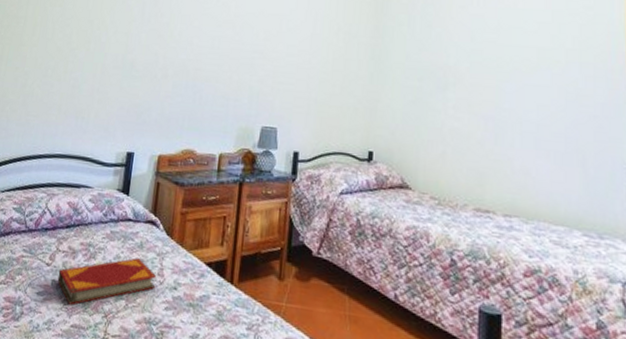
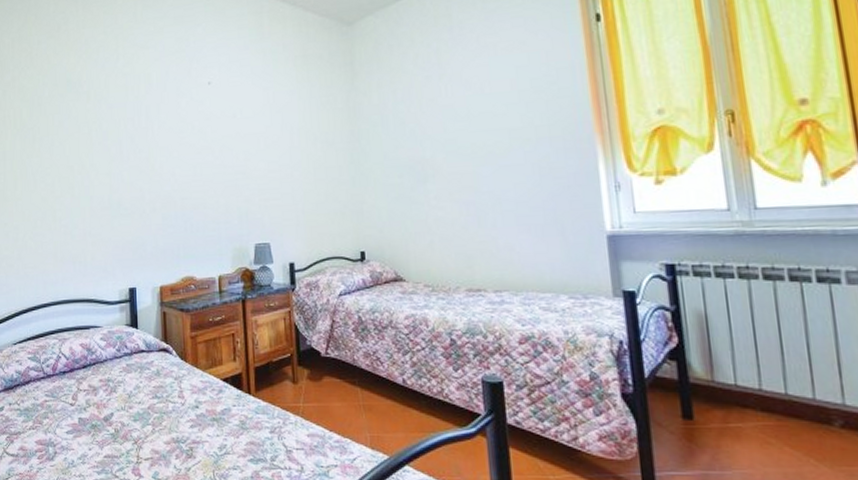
hardback book: present [57,257,157,305] -> none [83,385,178,438]

